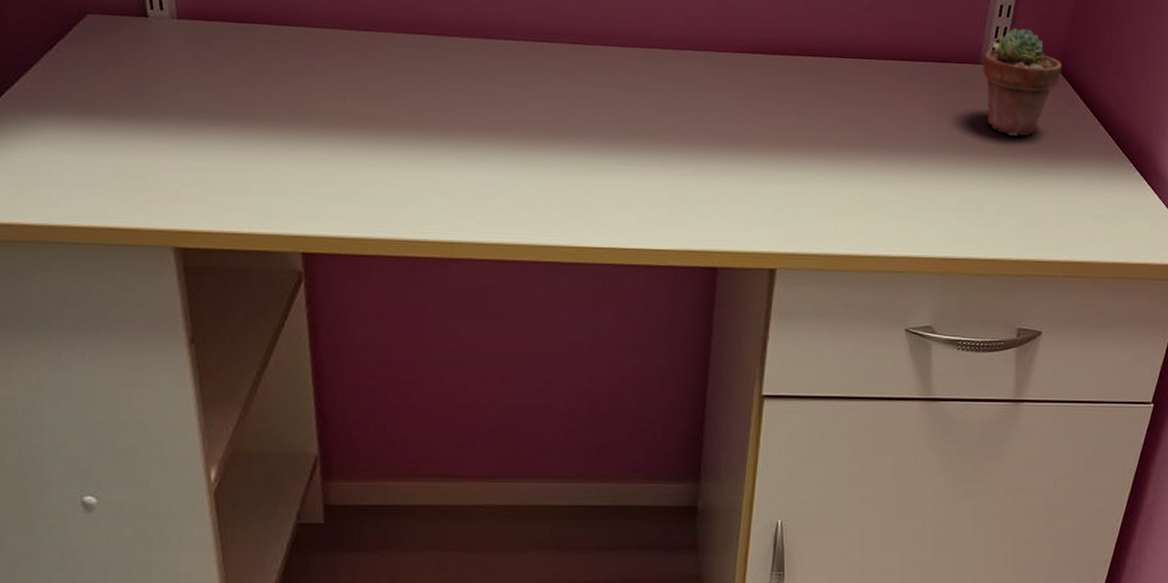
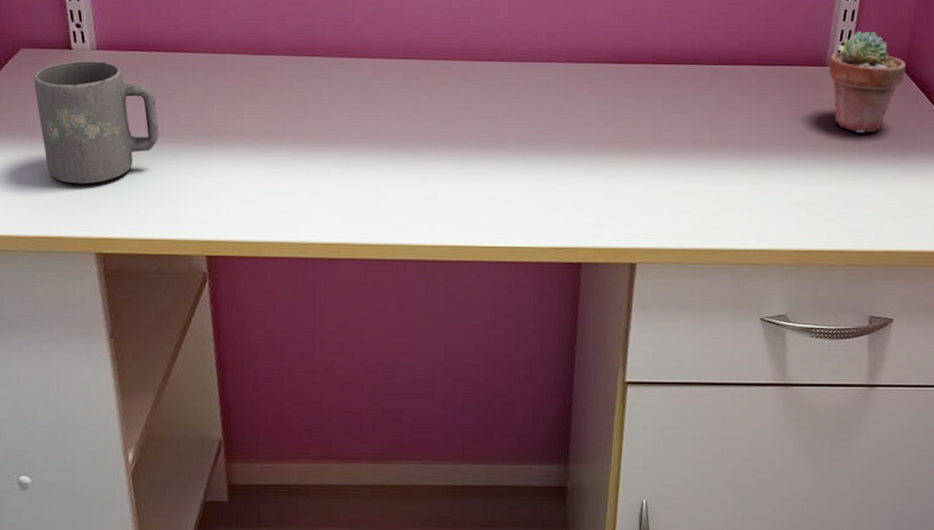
mug: none [102,30,249,170] -> present [33,60,159,184]

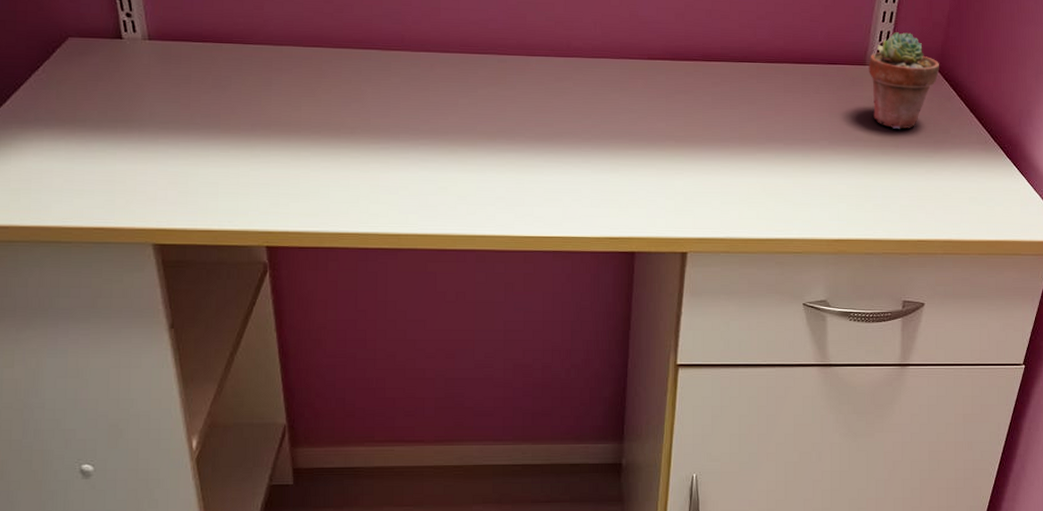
mug: present [33,60,159,184] -> none [83,50,216,175]

